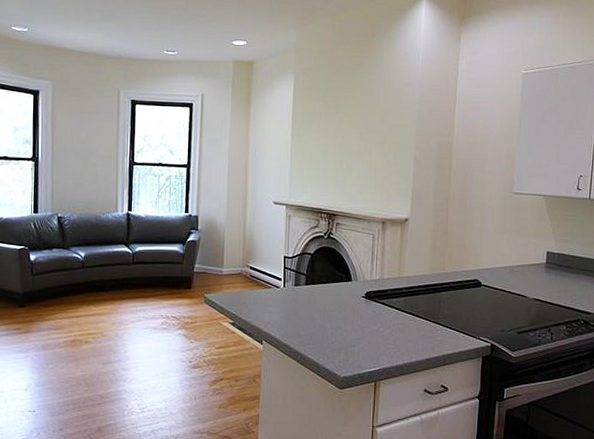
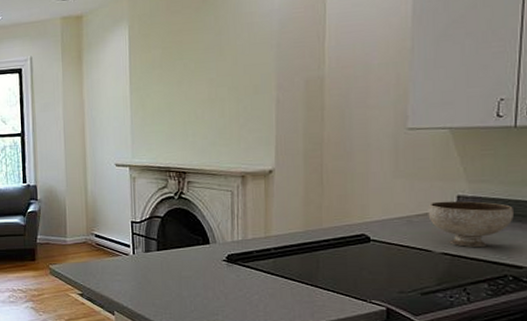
bowl: none [525,255,586,295] -> present [428,200,513,247]

